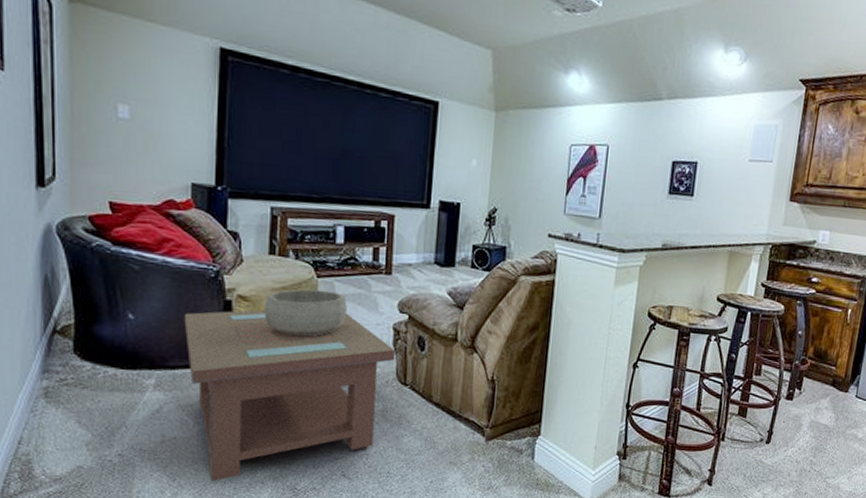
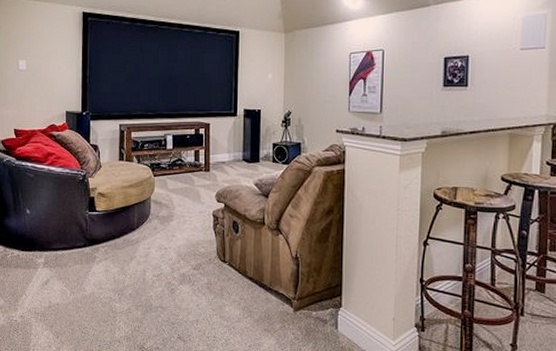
coffee table: present [184,310,396,482] -> none [62,204,216,340]
decorative bowl: present [264,289,347,337] -> none [117,186,177,224]

